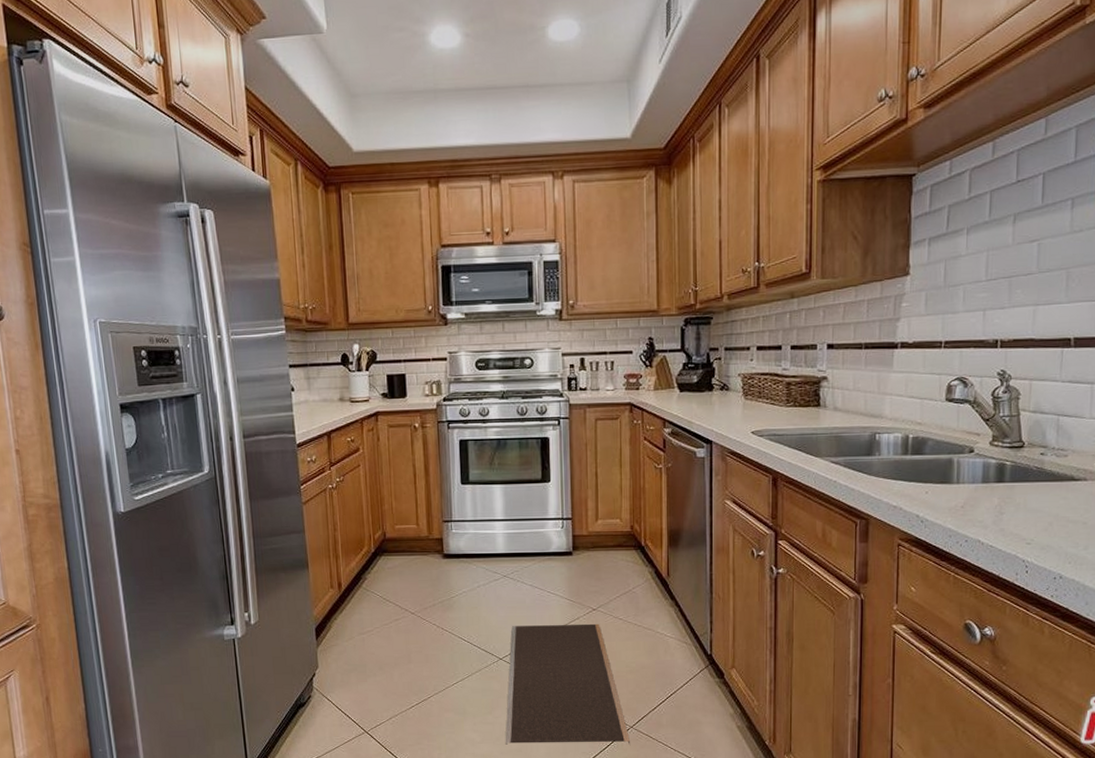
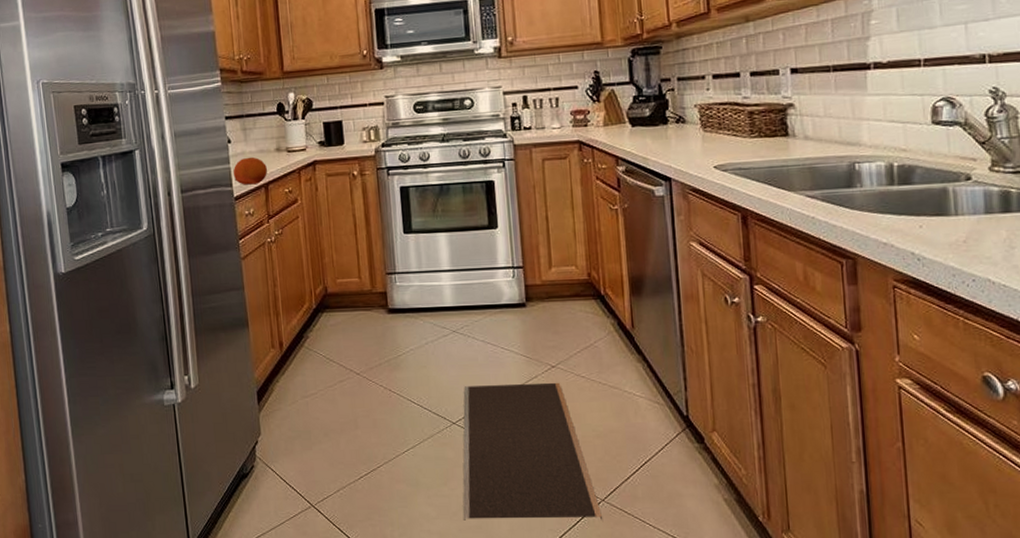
fruit: none [296,405,331,433] -> present [233,157,268,185]

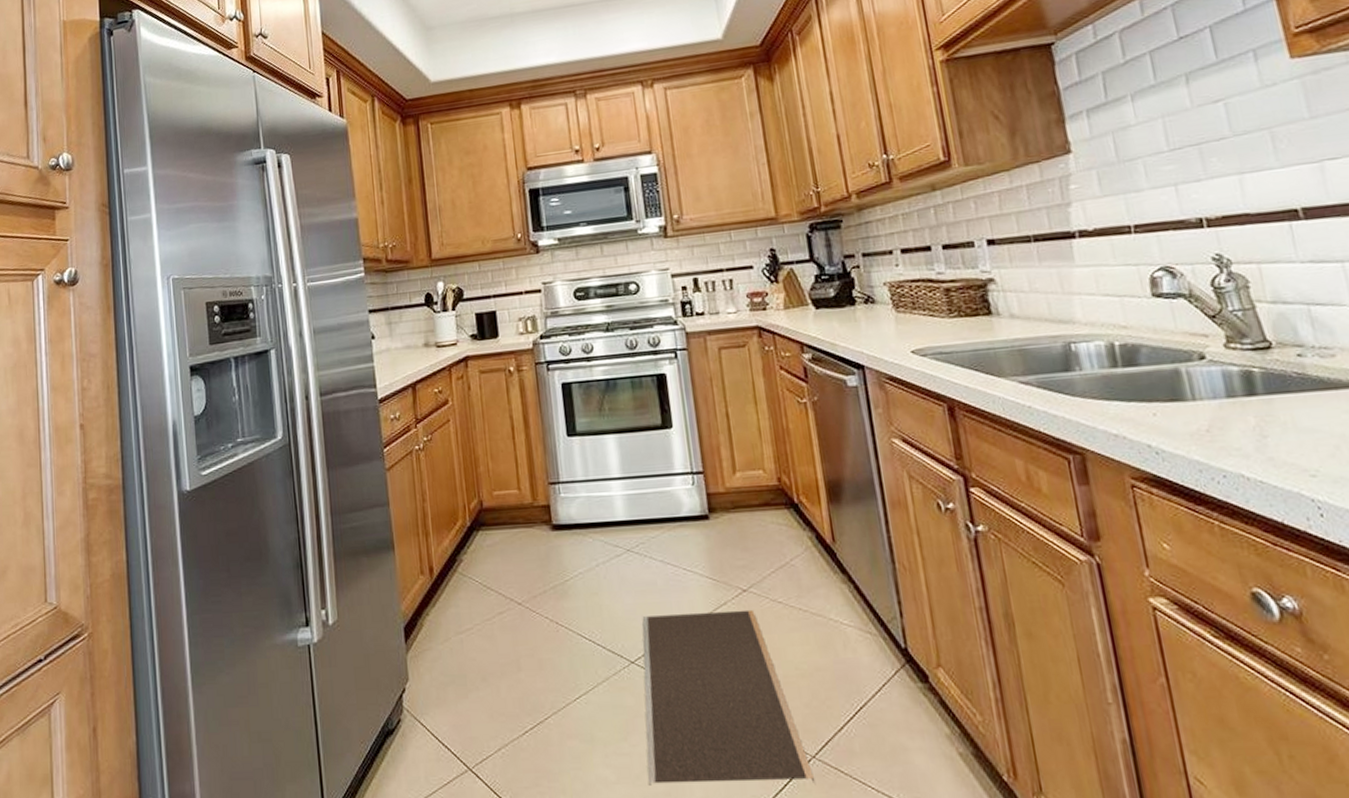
fruit: present [233,157,268,185] -> none [377,353,416,386]

